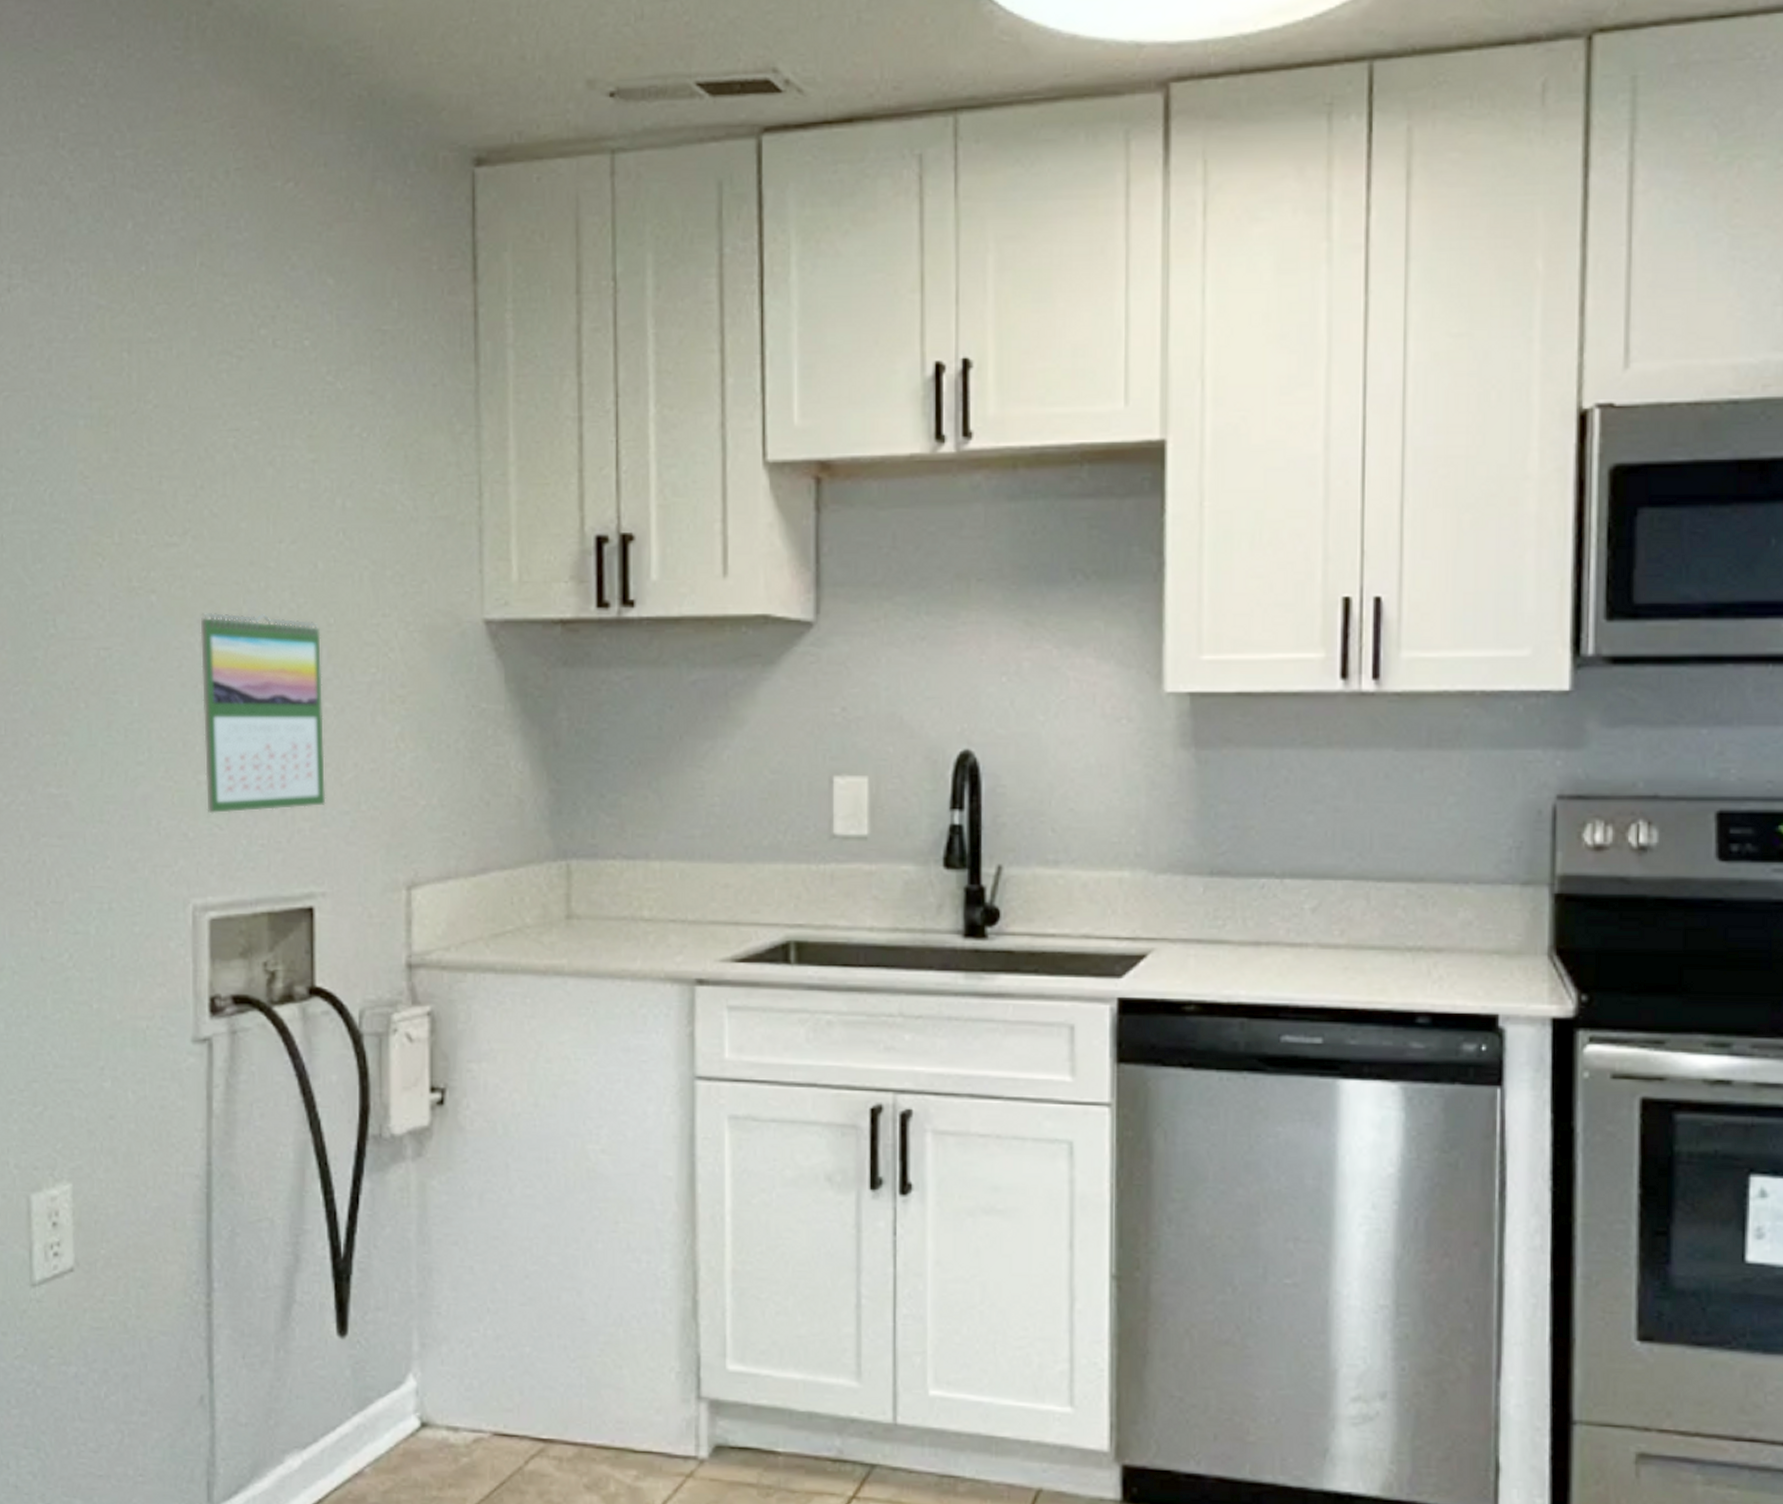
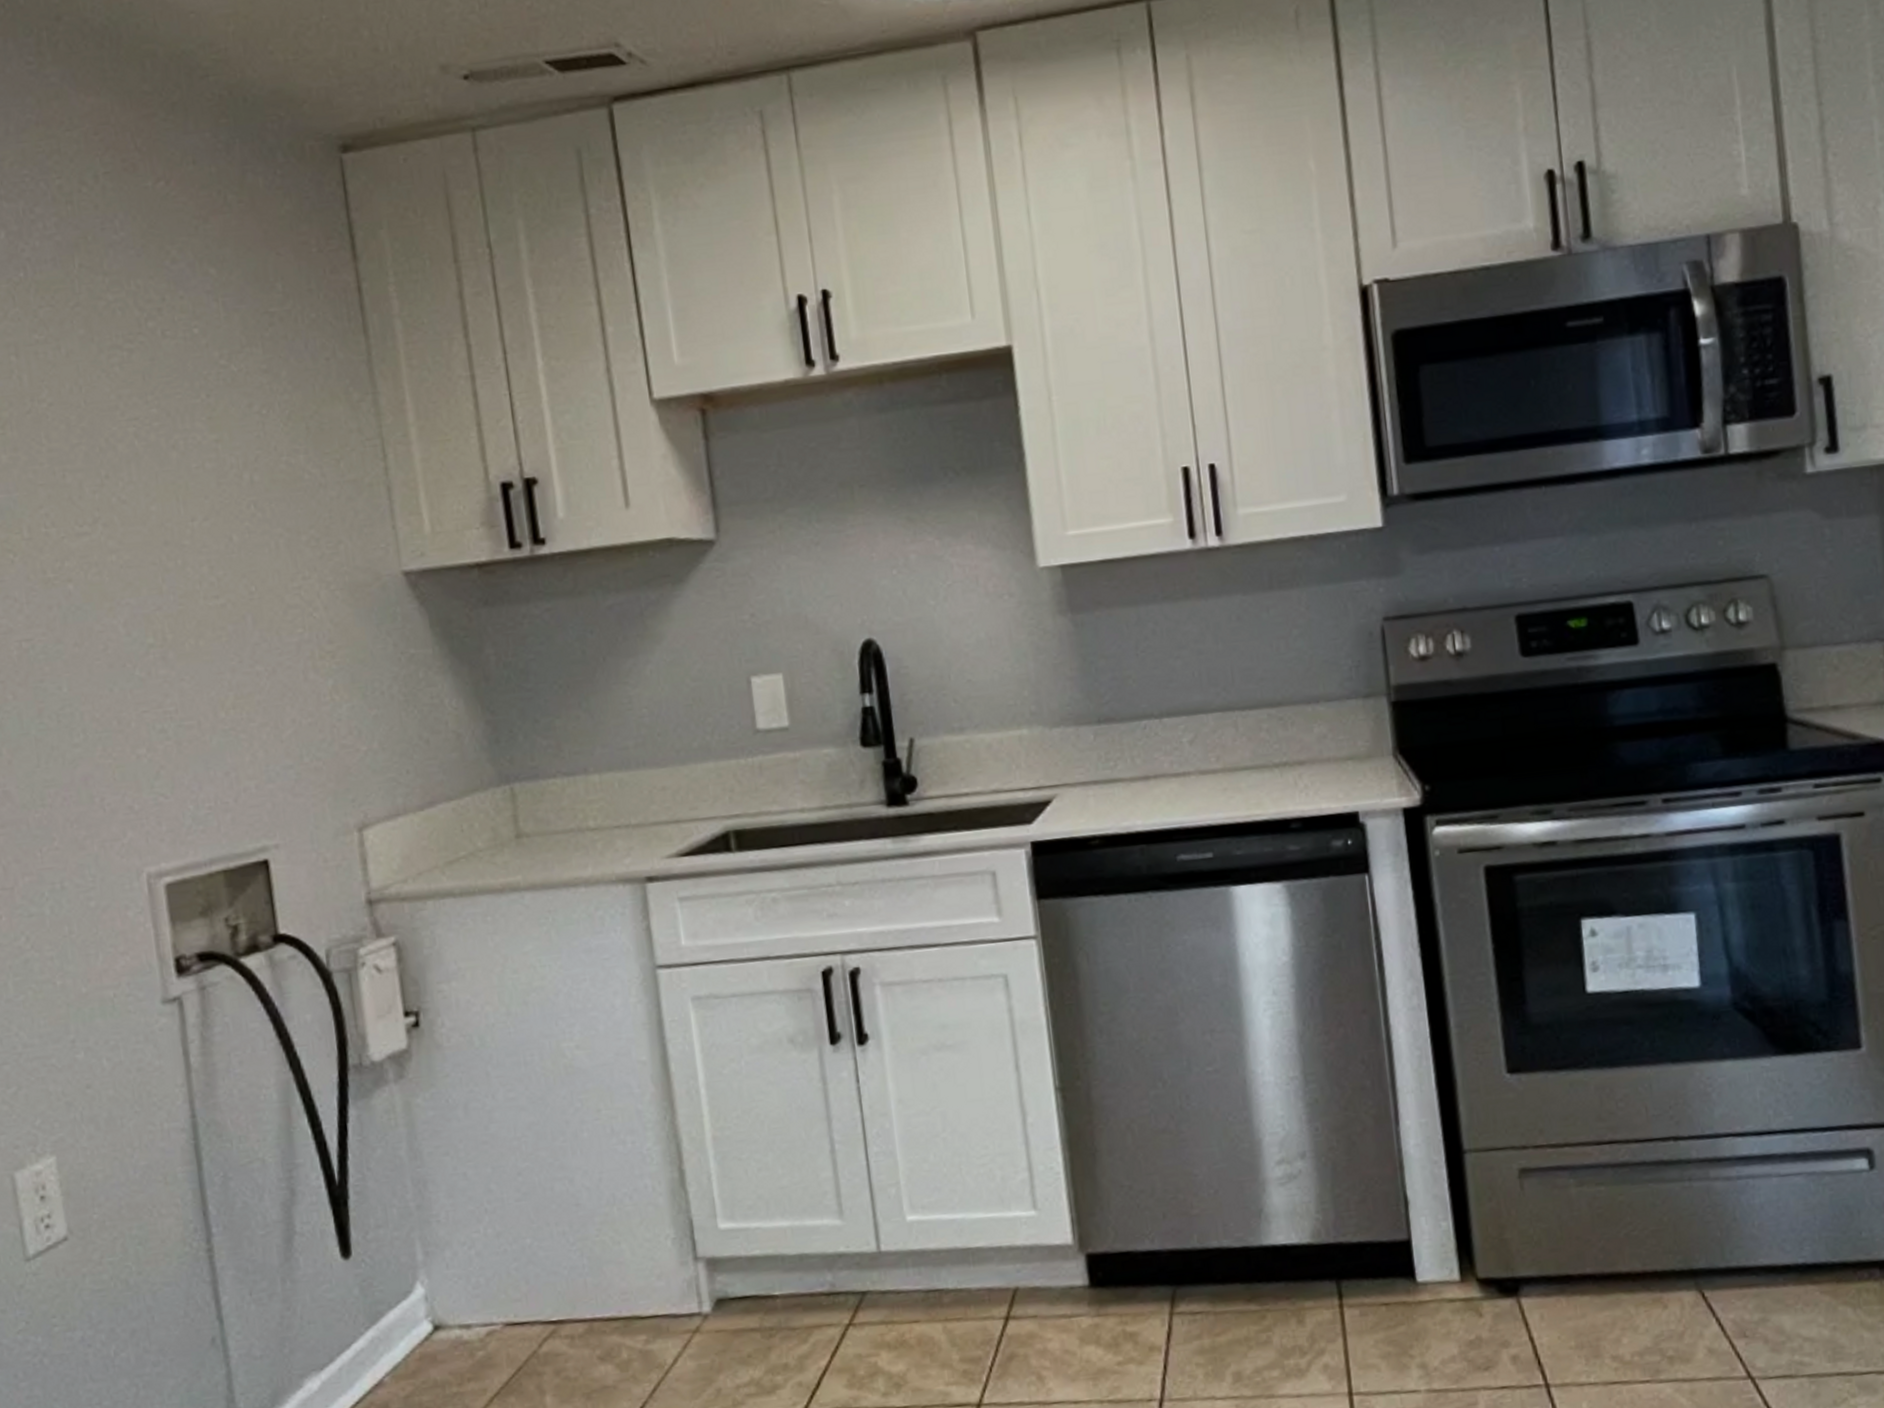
calendar: present [200,612,326,814] -> none [121,590,269,785]

